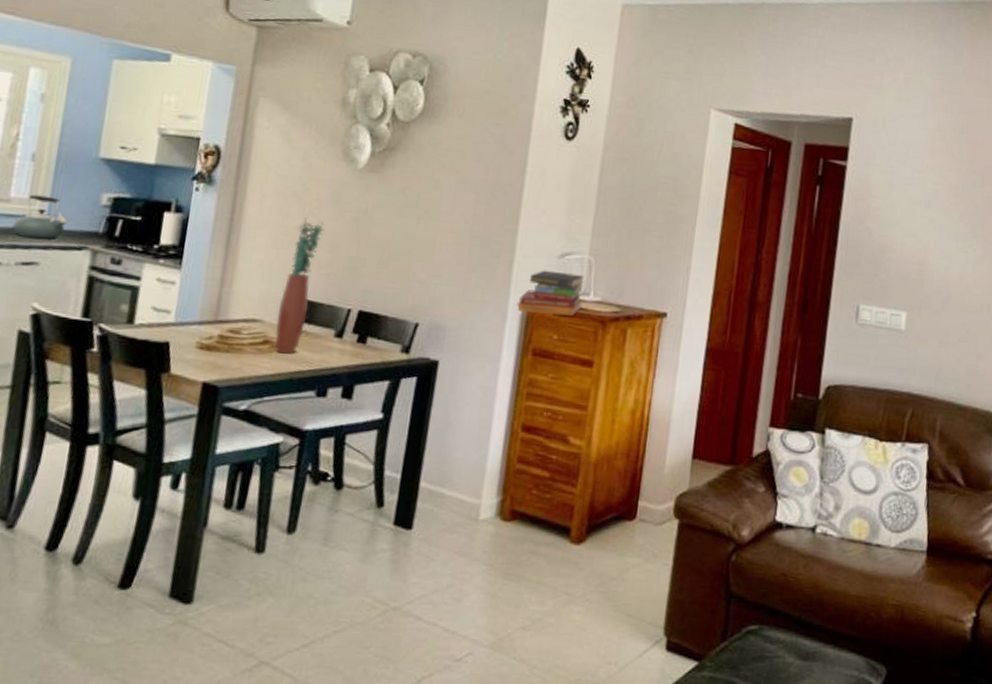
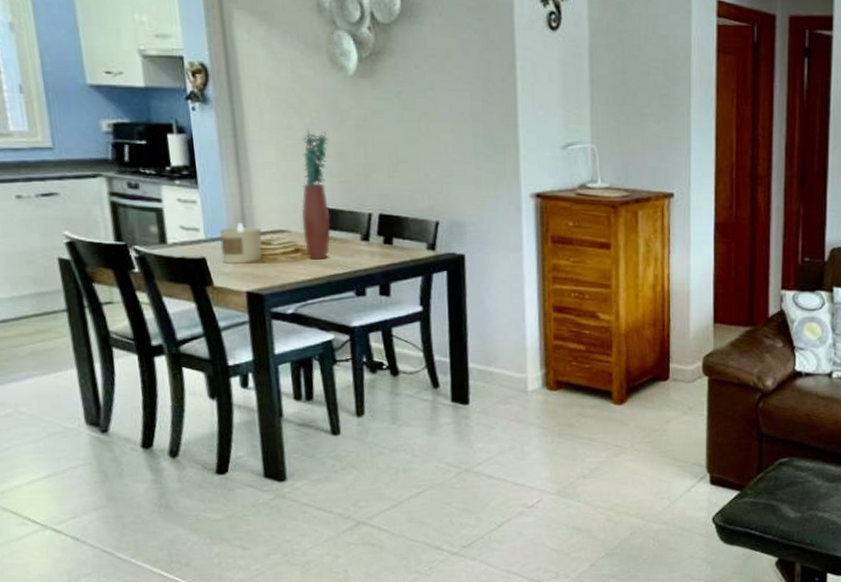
kettle: present [12,194,69,239] -> none [21,127,76,169]
candle: none [186,308,234,352] -> present [219,222,263,263]
books: present [518,270,585,316] -> none [531,161,592,204]

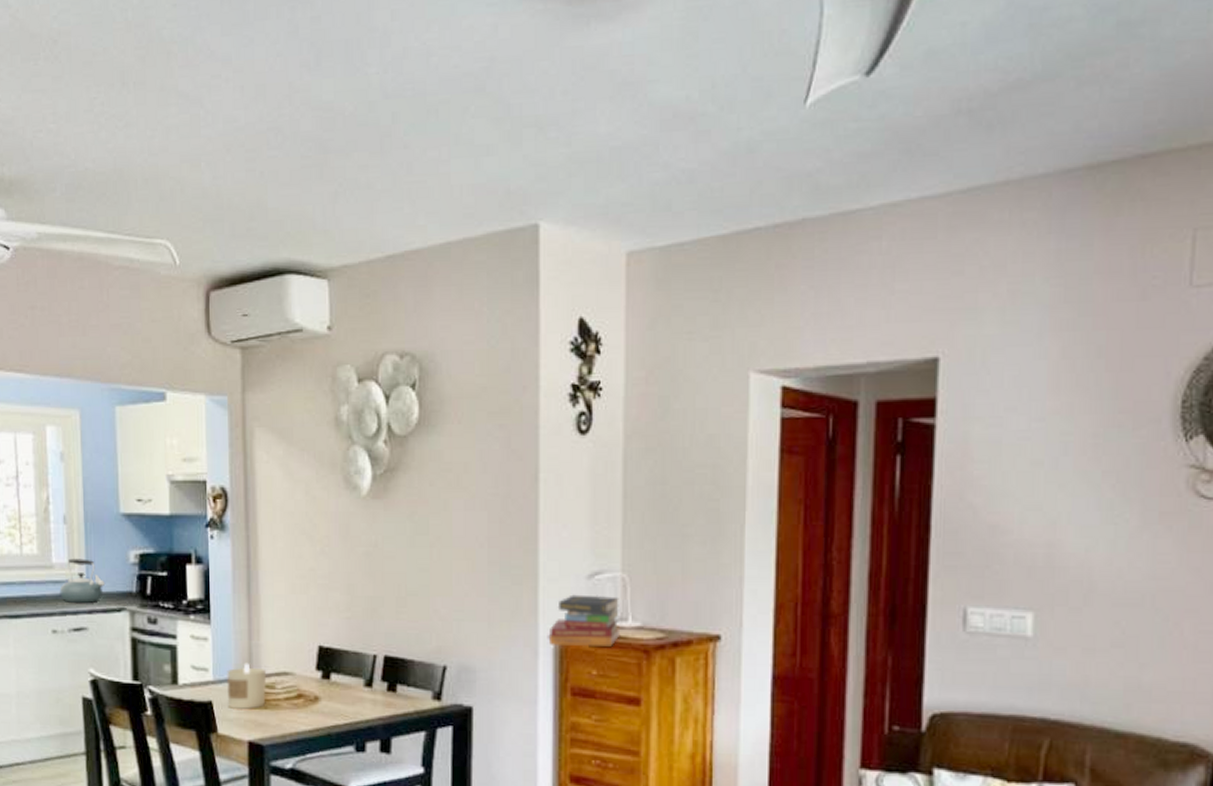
kettle: none [21,127,76,169] -> present [59,558,106,603]
vase: present [301,129,331,261] -> none [306,558,338,709]
books: none [531,161,592,204] -> present [550,594,621,647]

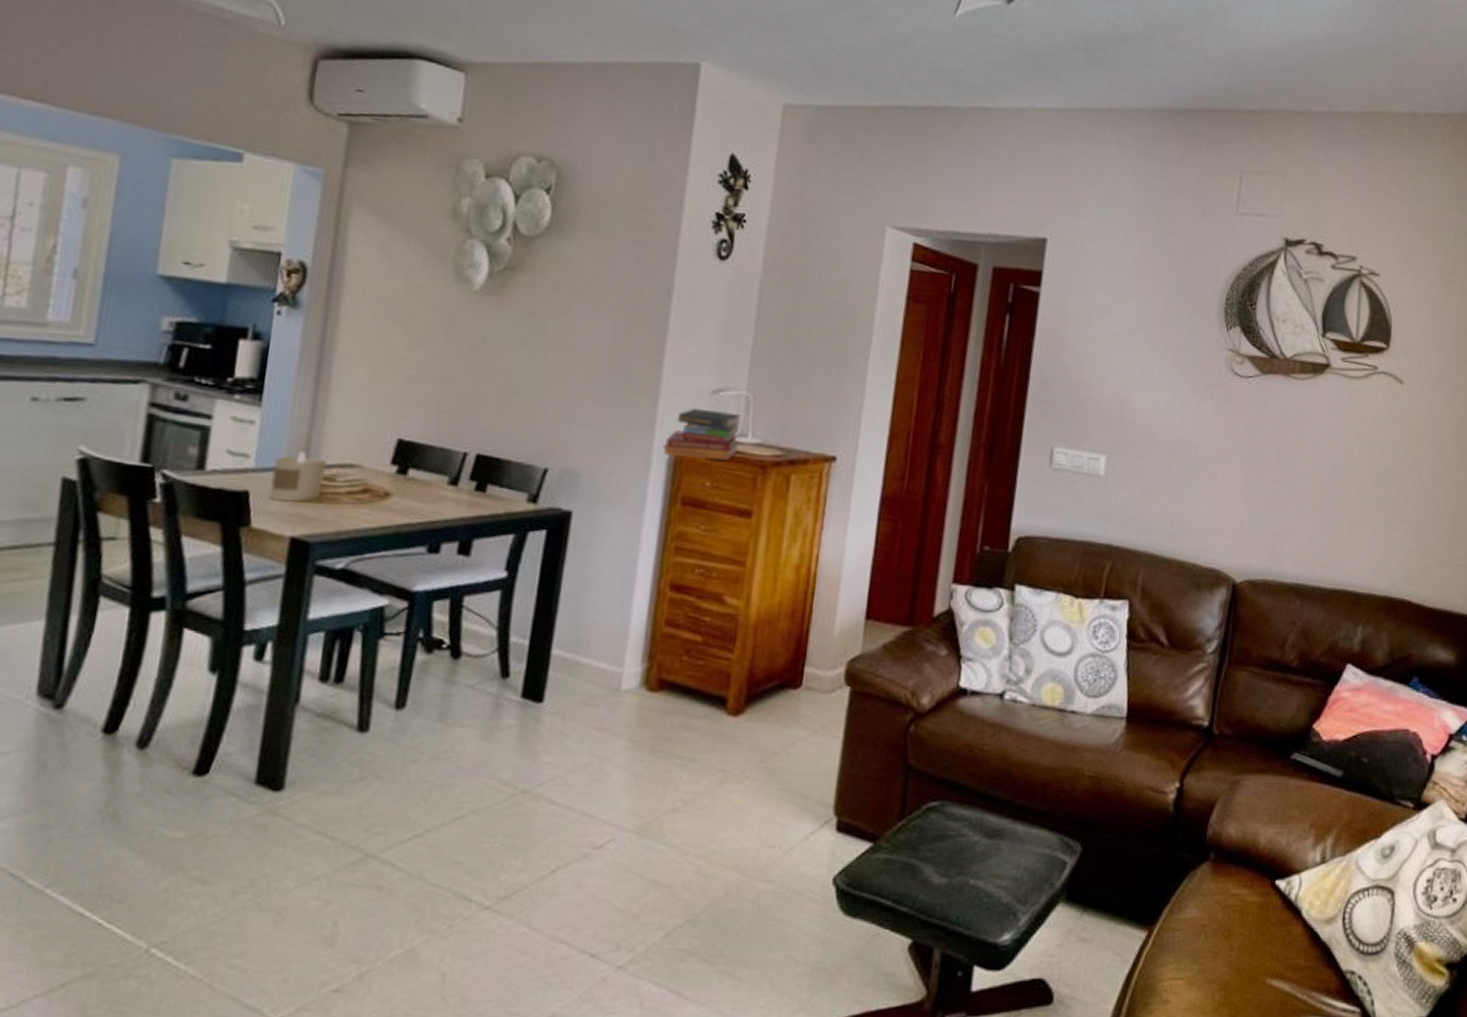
kettle: present [59,558,106,603] -> none [51,317,122,371]

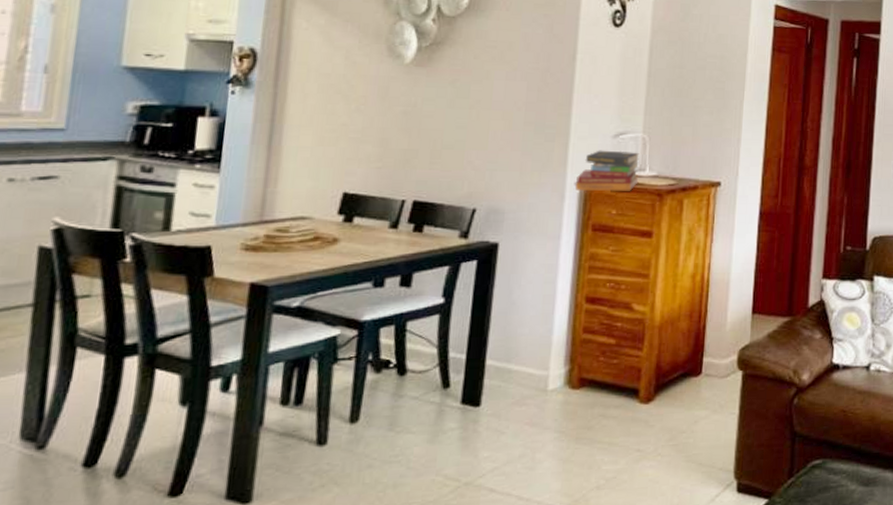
candle: present [269,451,326,503] -> none [230,209,280,252]

